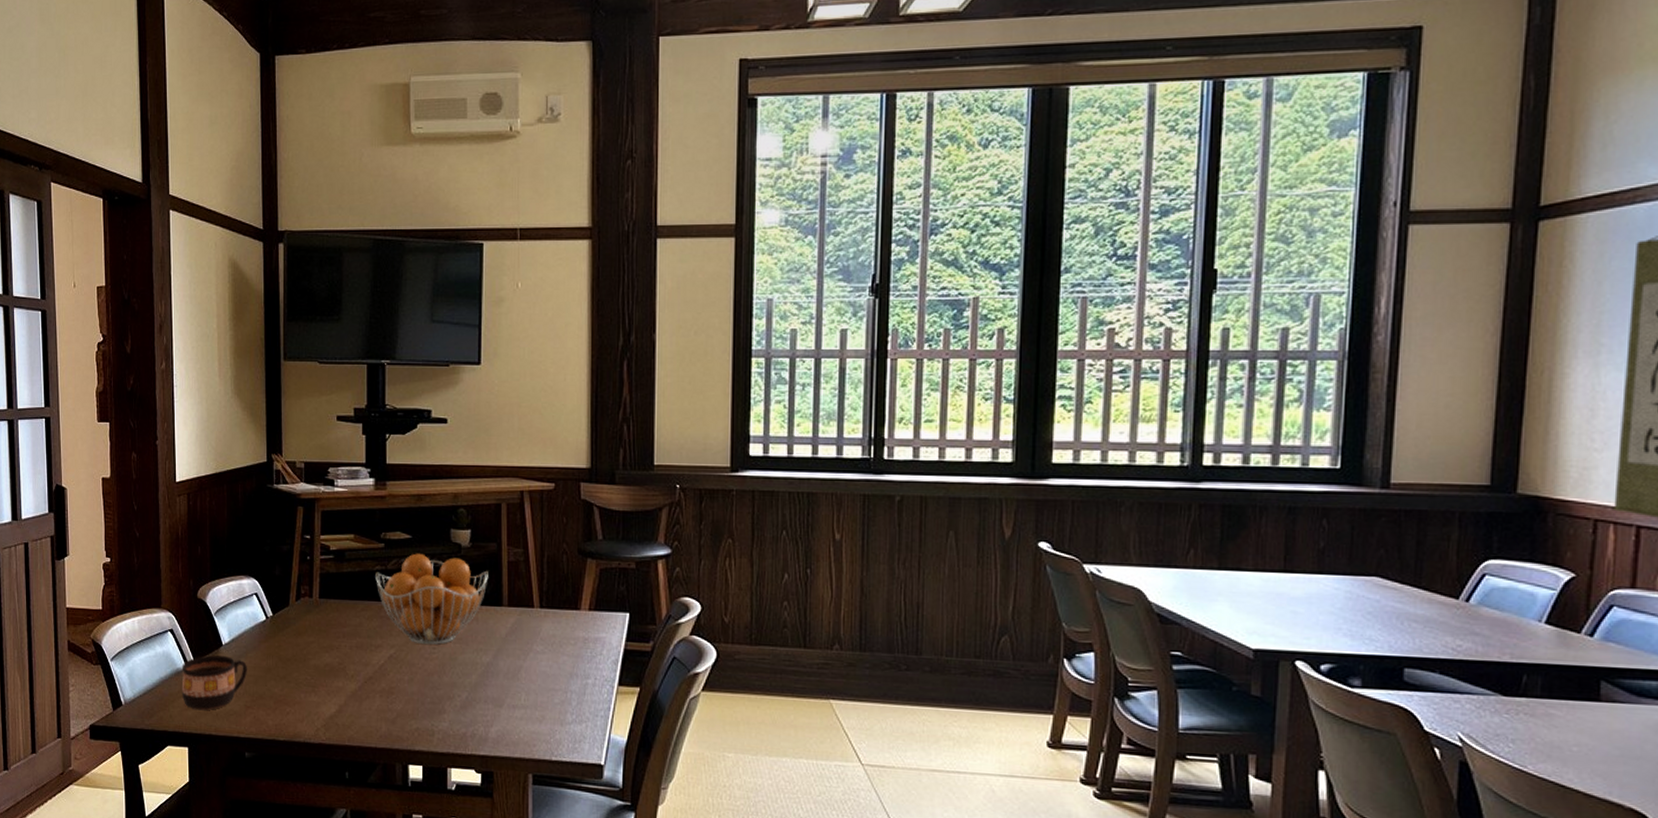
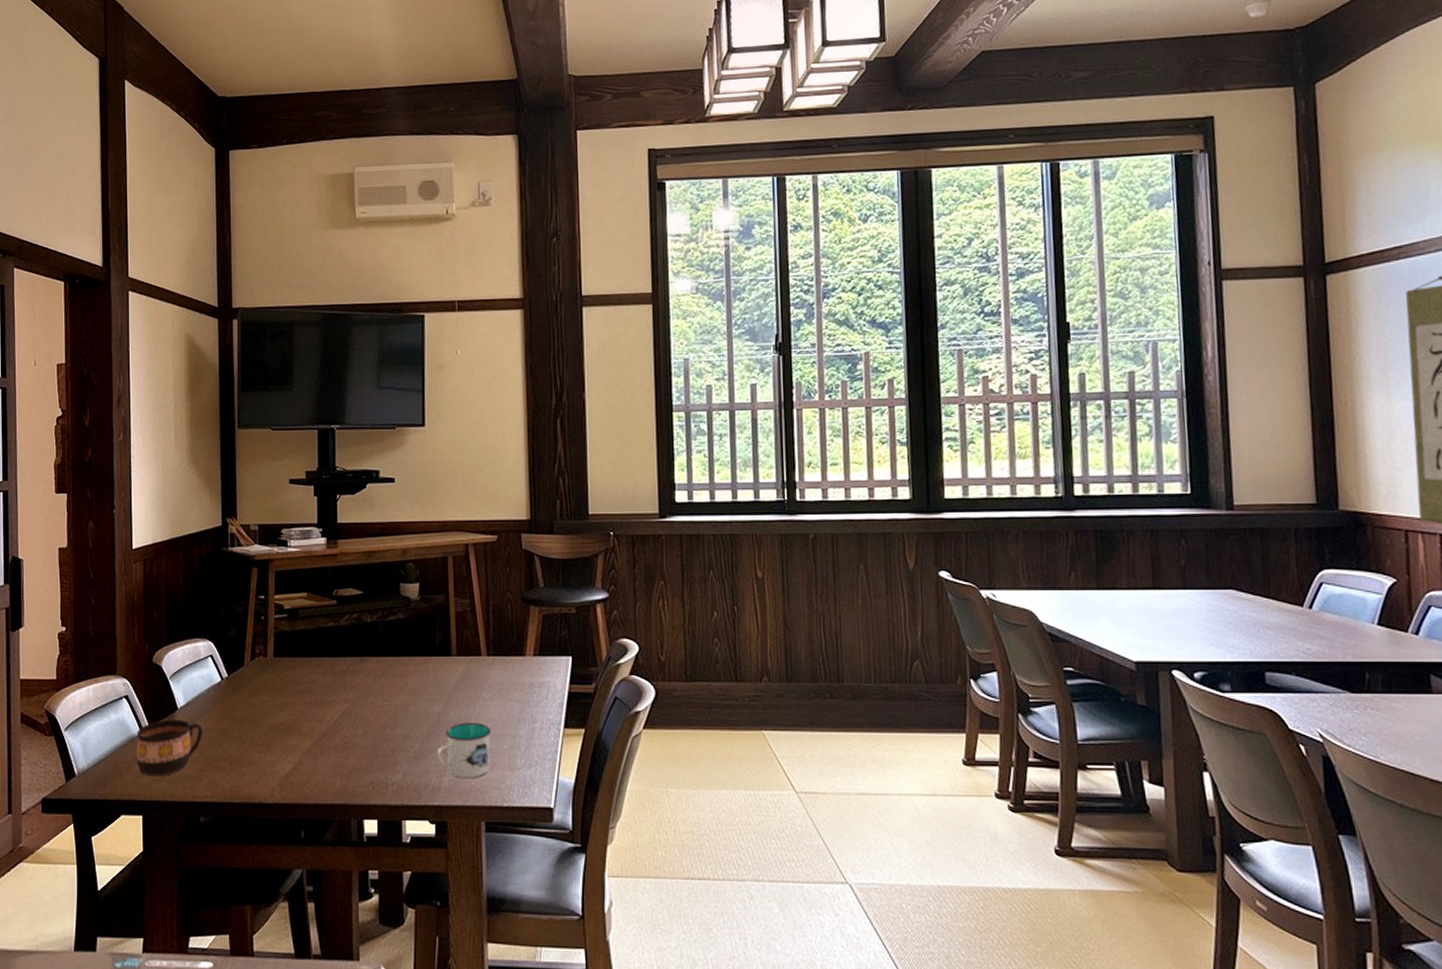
fruit basket: present [375,553,489,645] -> none [328,608,437,698]
mug: none [484,674,542,731] -> present [437,722,492,779]

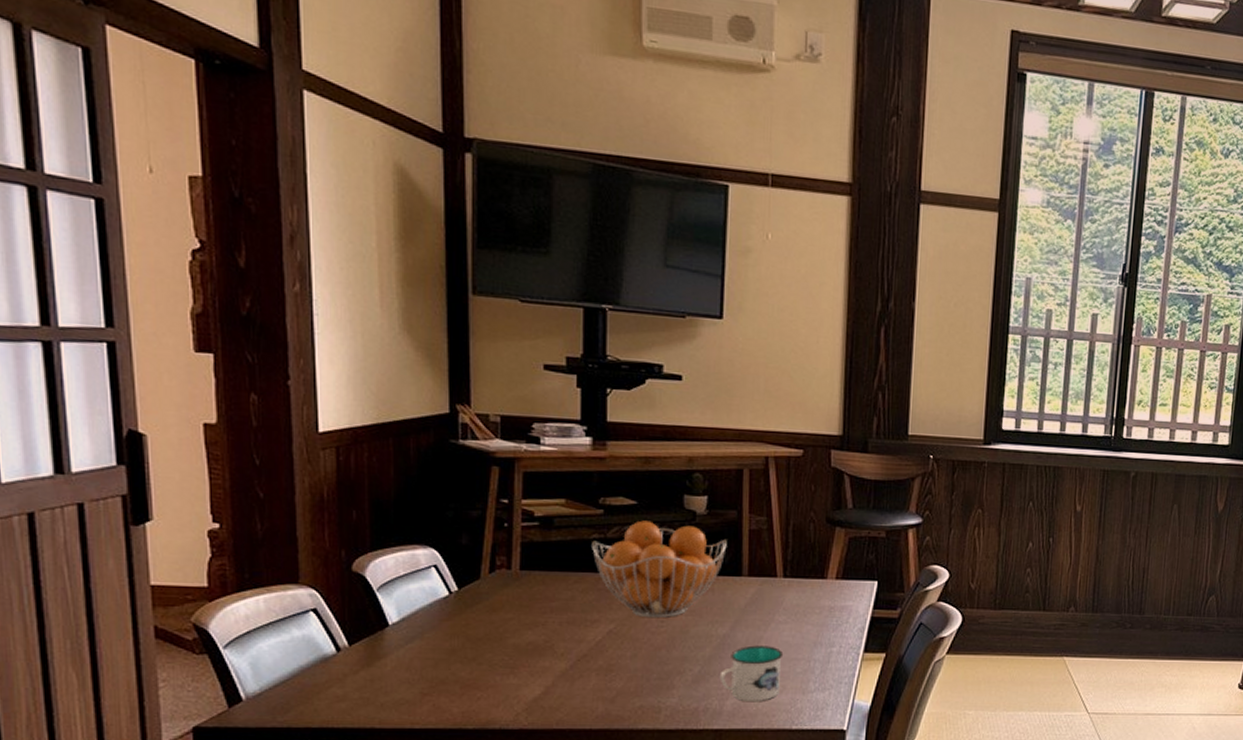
cup: present [136,719,202,777] -> none [330,636,423,701]
fruit basket: none [328,608,437,698] -> present [592,520,727,619]

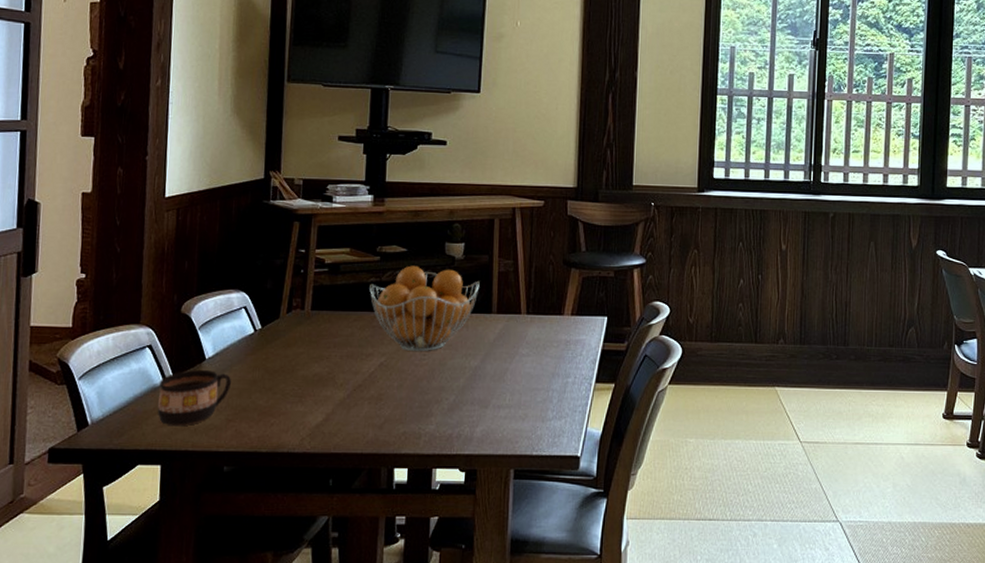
cup: none [330,636,423,701] -> present [157,369,231,427]
mug: present [719,645,784,703] -> none [471,376,526,430]

